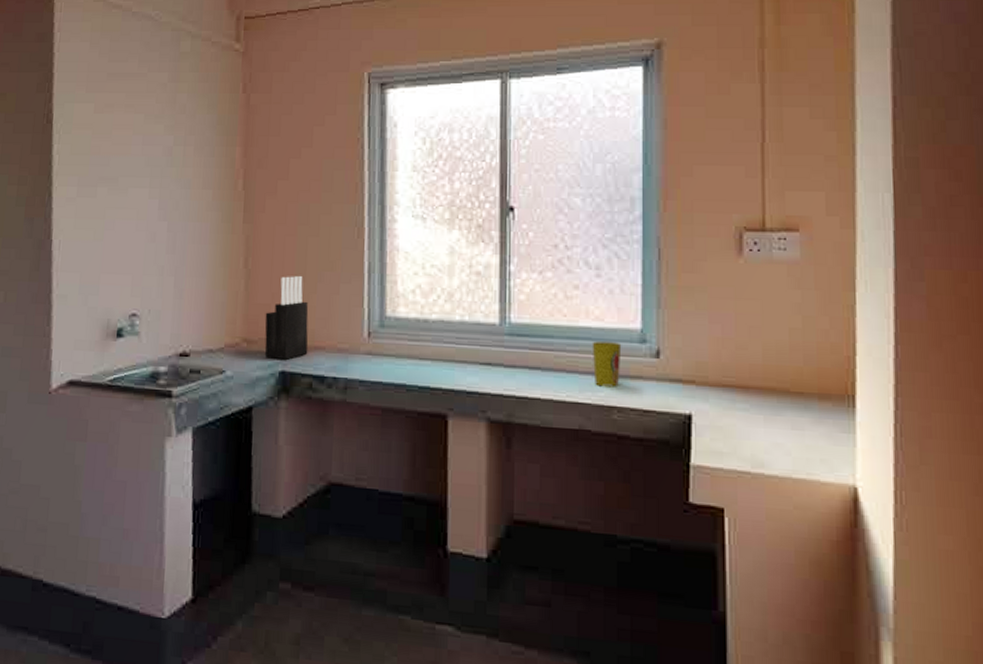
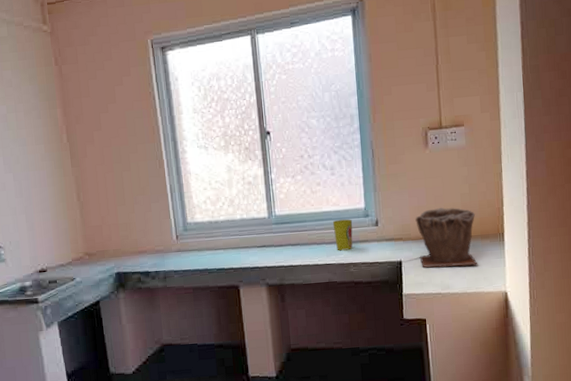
knife block: present [264,276,309,360] -> none [99,202,135,265]
plant pot: none [717,344,812,438] -> present [415,208,478,268]

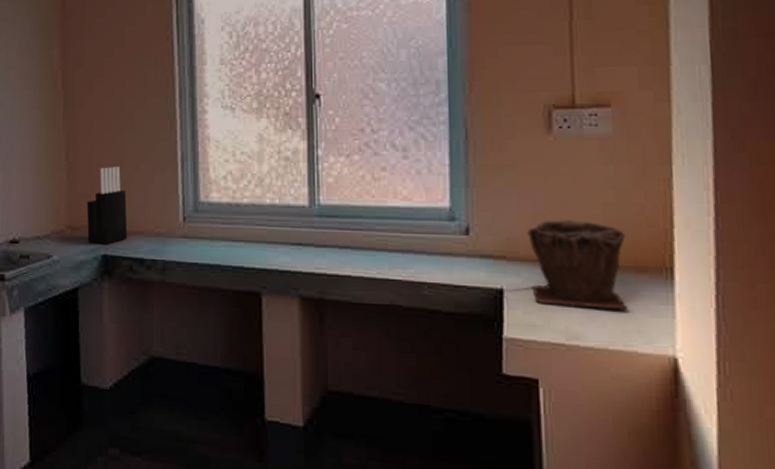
knife block: none [99,202,135,265] -> present [86,167,128,244]
cup: present [332,219,353,251] -> none [400,220,431,264]

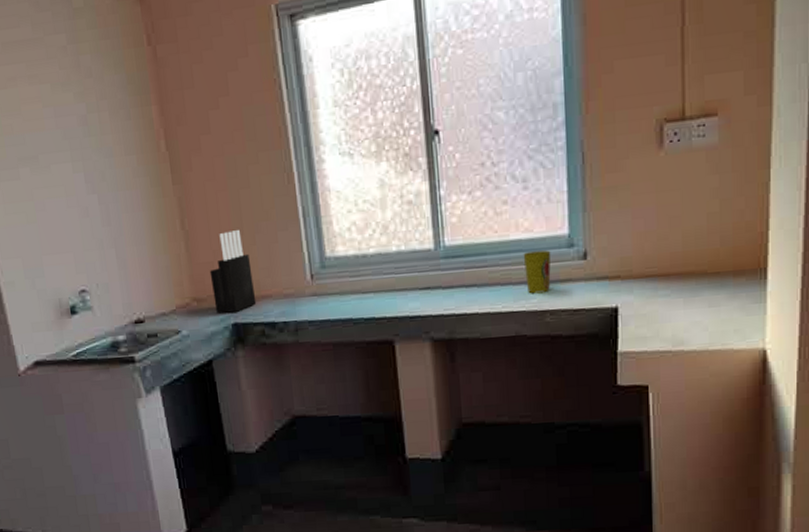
cup: none [400,220,431,264] -> present [523,250,551,294]
plant pot: present [527,220,629,310] -> none [640,233,728,317]

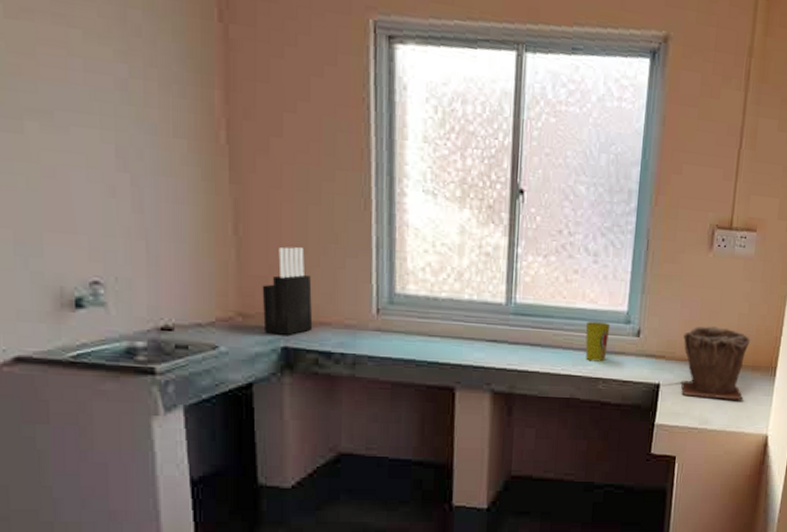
plant pot: none [640,233,728,317] -> present [680,326,751,400]

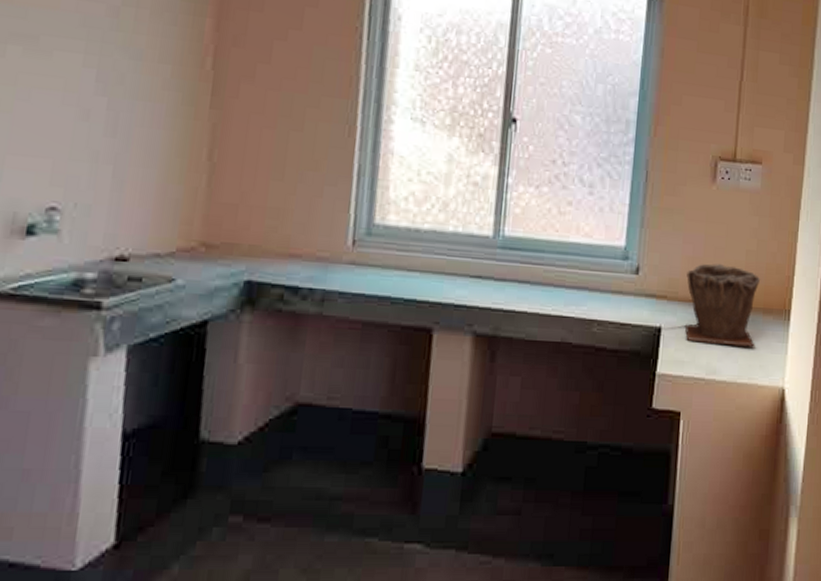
knife block: present [262,246,313,335] -> none [227,173,285,268]
cup: present [585,322,611,362] -> none [579,257,607,302]

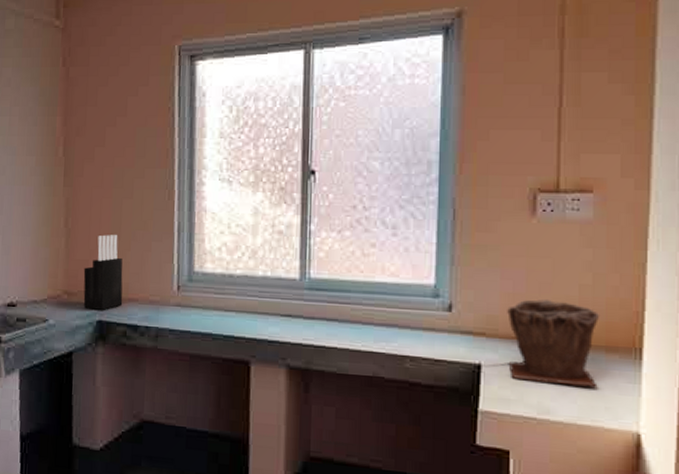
knife block: none [227,173,285,268] -> present [83,234,123,310]

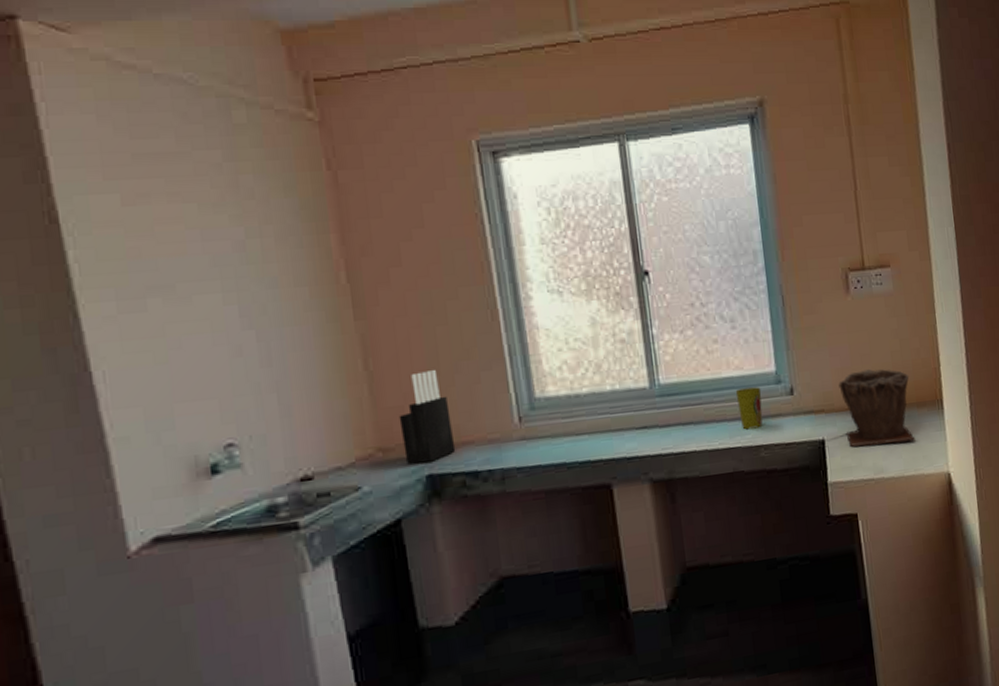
cup: none [387,296,416,338] -> present [735,387,763,430]

